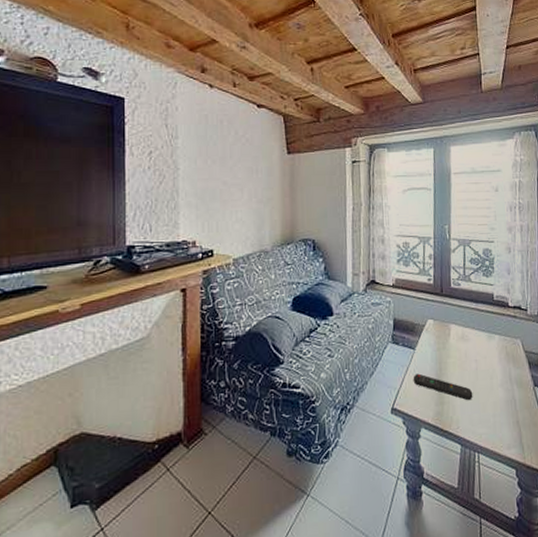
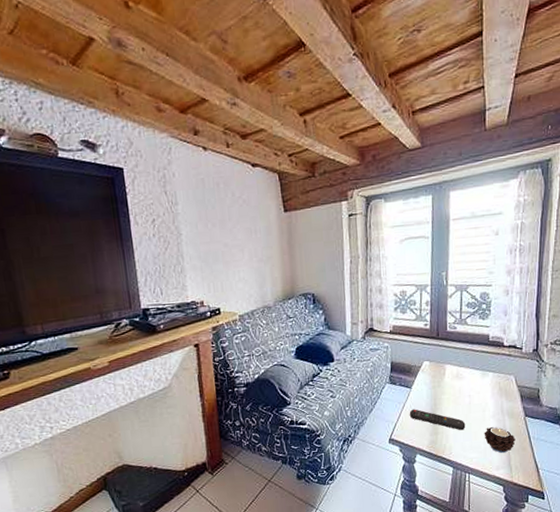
candle: none [492,397,526,429] -> present [484,426,516,454]

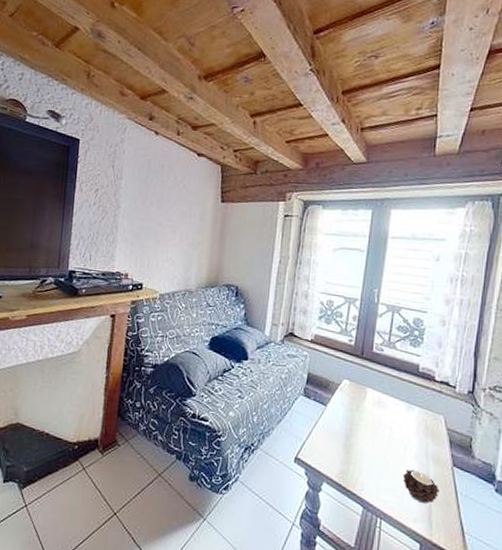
remote control: present [410,409,466,431] -> none [322,429,383,466]

